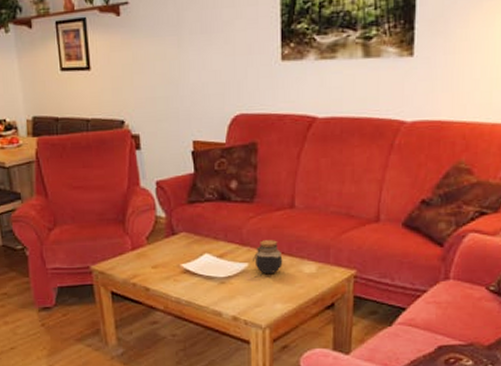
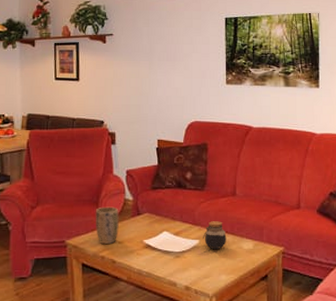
plant pot: none [122,226,152,270] -> present [95,206,120,245]

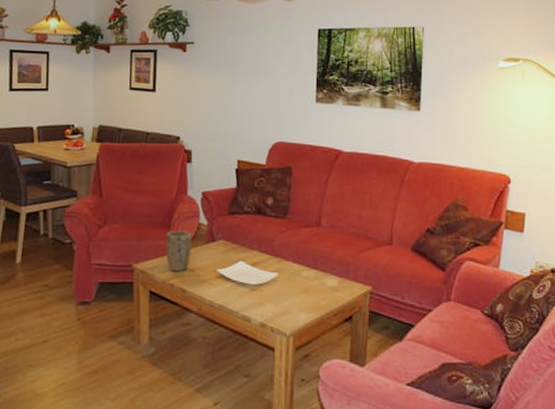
jar: present [202,221,227,249] -> none [281,253,309,284]

